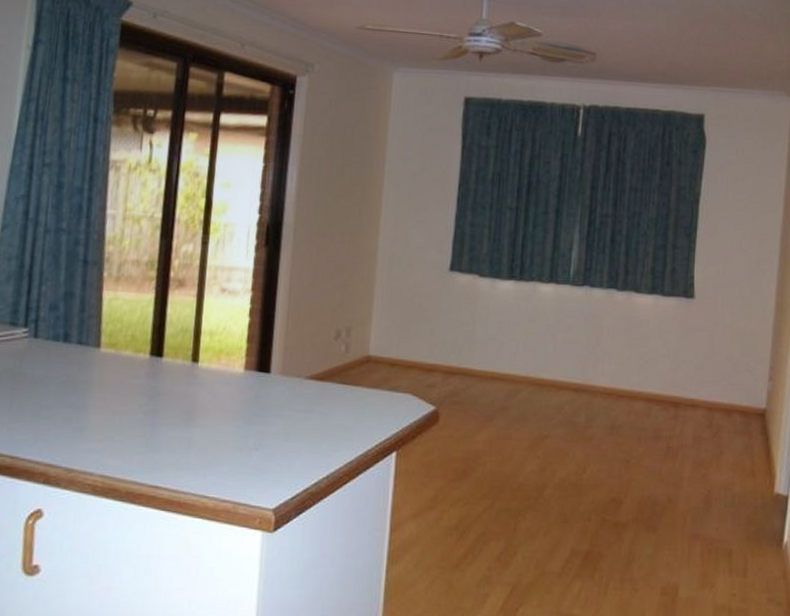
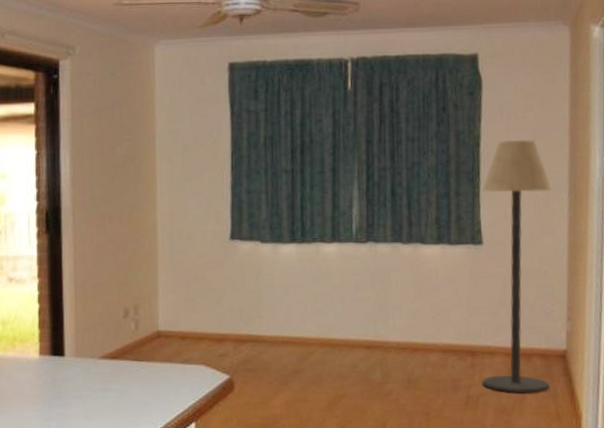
floor lamp: none [682,199,764,450] -> present [482,139,552,395]

